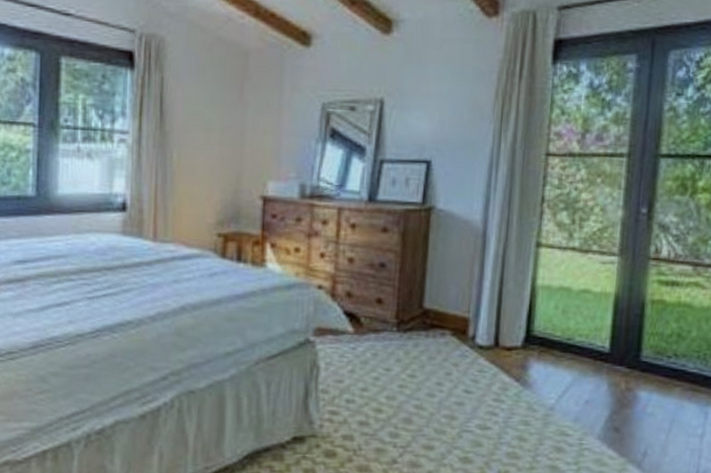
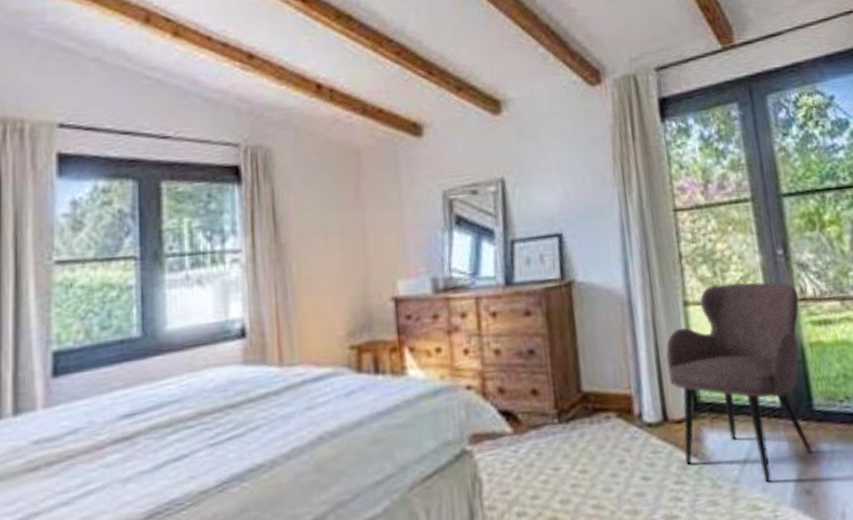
armchair: none [507,232,652,415] -> present [665,282,813,482]

